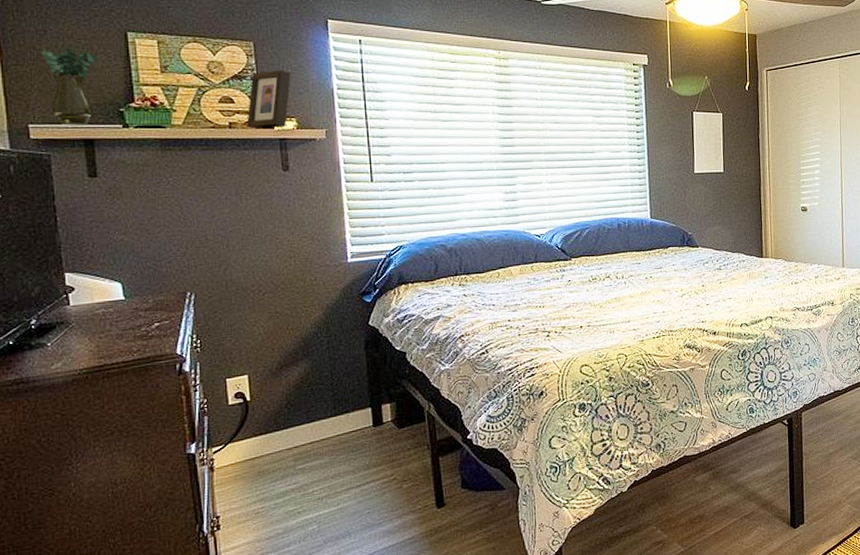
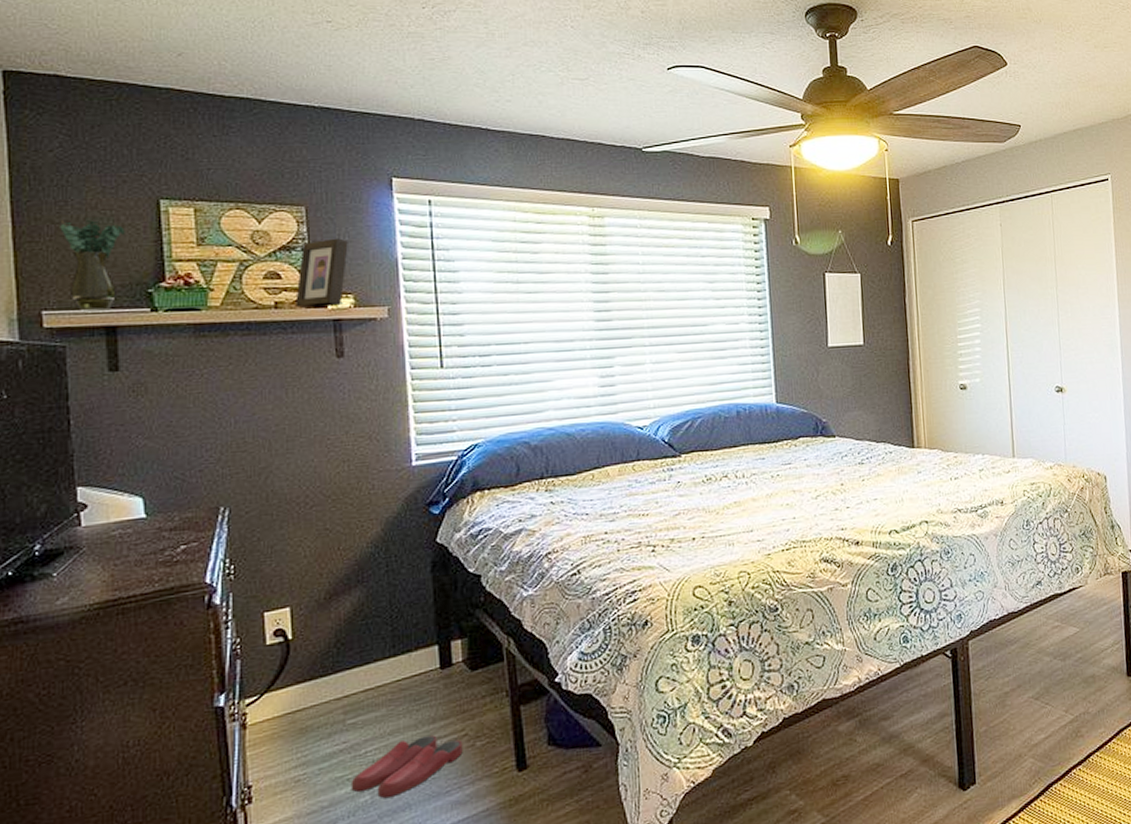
slippers: none [301,479,392,527] -> present [350,735,463,798]

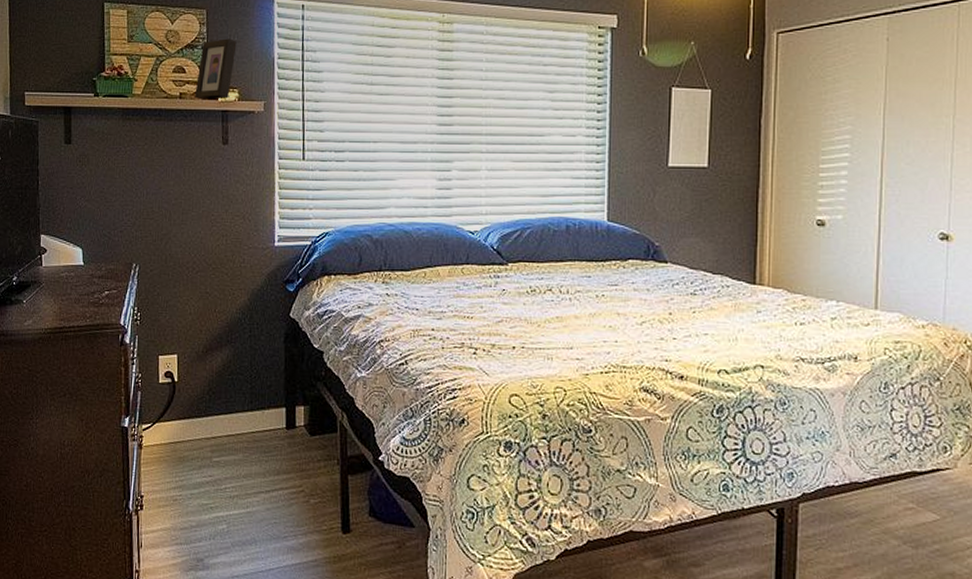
vase: present [60,219,125,312] -> none [38,18,80,94]
slippers: present [350,735,463,798] -> none [213,485,300,531]

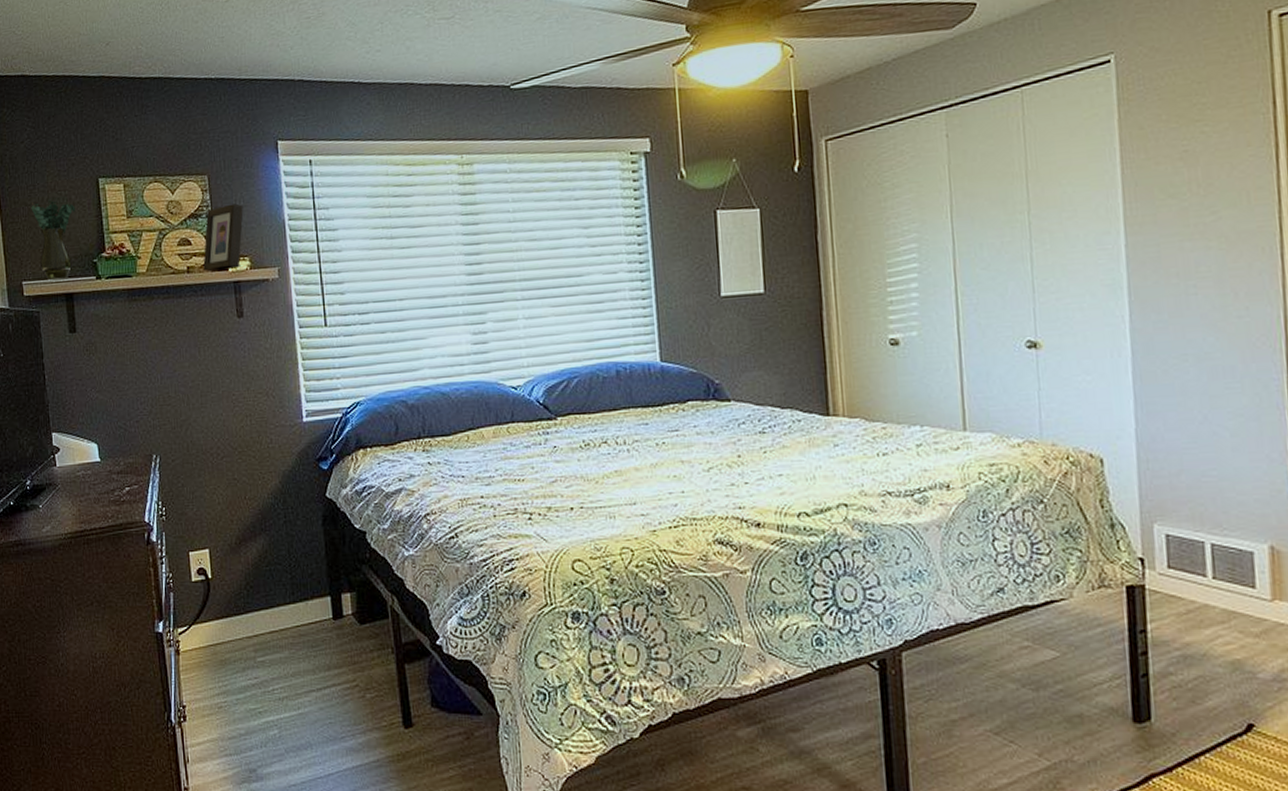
vase: none [38,18,80,94] -> present [31,199,76,281]

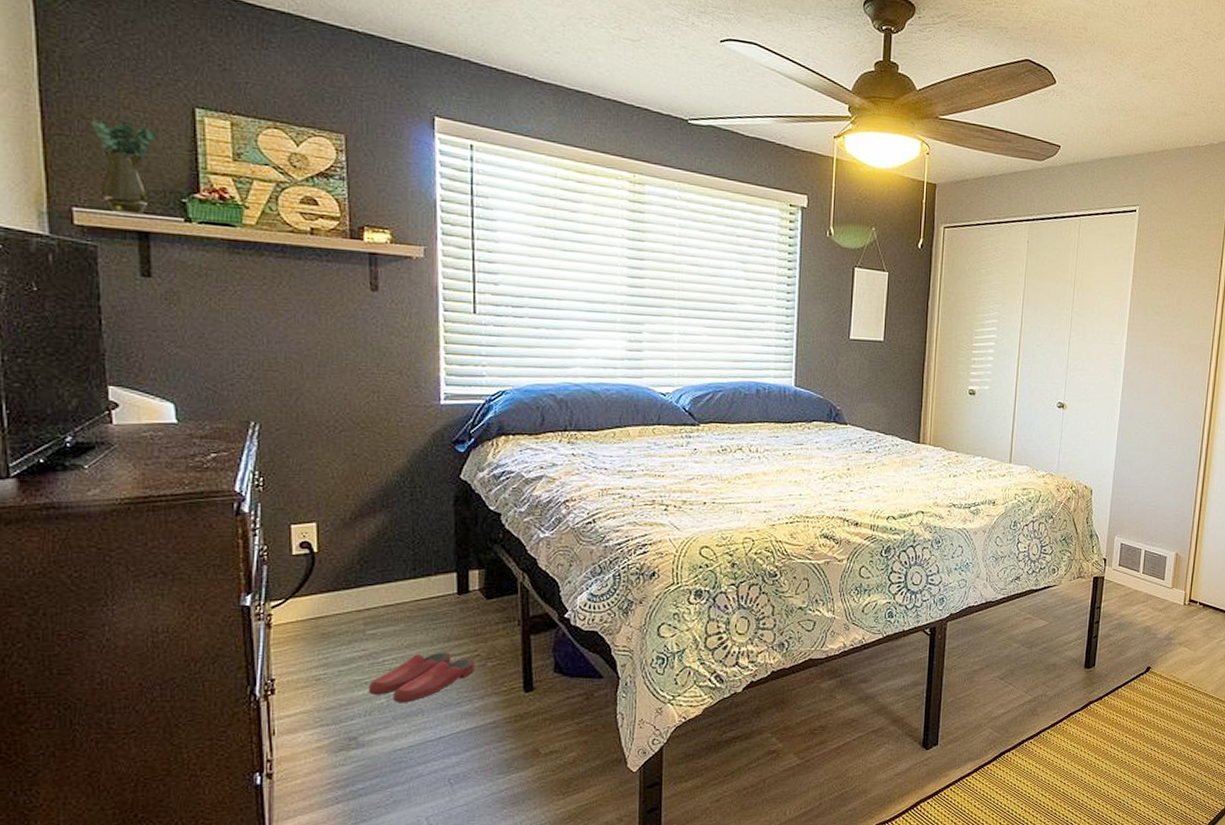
picture frame: present [203,203,243,272] -> none [332,171,387,240]
slippers: none [262,682,355,734] -> present [368,652,475,702]

